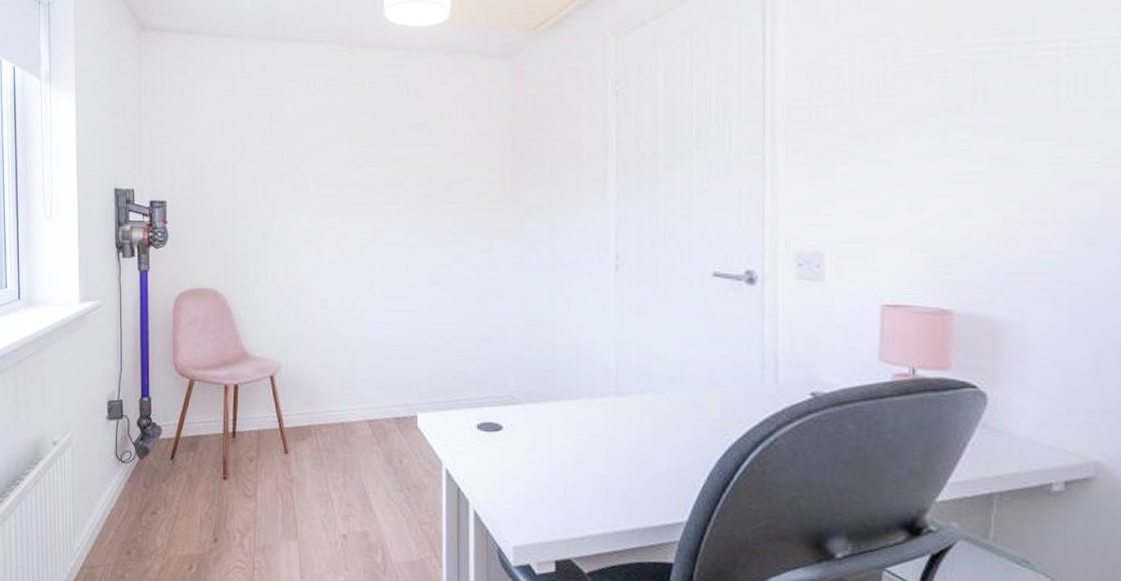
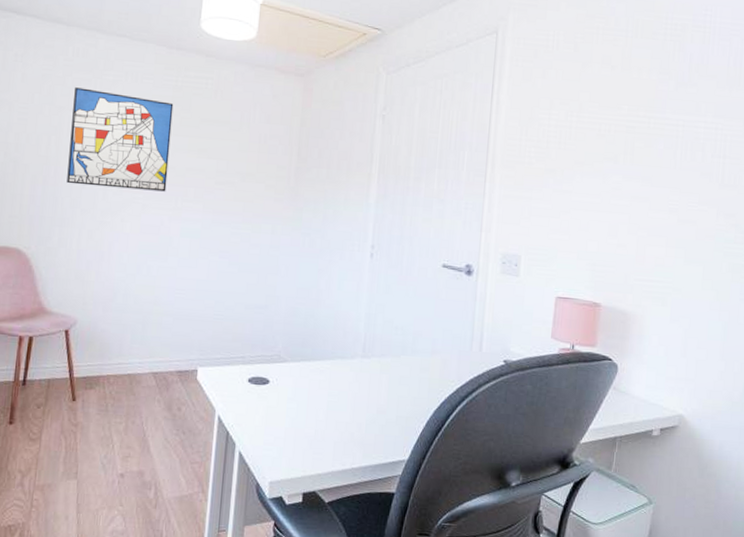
wall art: none [255,105,363,214] -> present [66,87,174,192]

